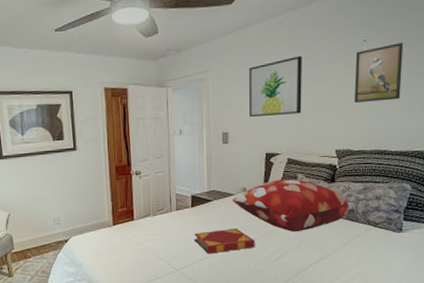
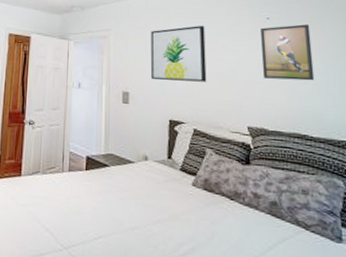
hardback book: present [193,229,255,254] -> none [86,202,159,234]
decorative pillow: present [232,179,348,232] -> none [132,152,270,221]

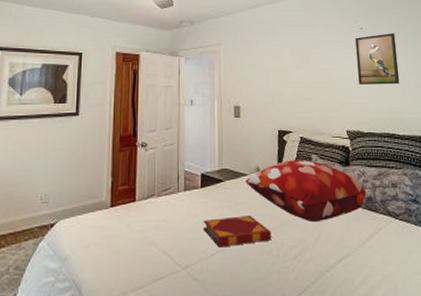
hardback book: none [86,202,159,234] -> present [203,216,272,248]
decorative pillow: none [132,152,270,221] -> present [245,160,366,223]
wall art: present [151,26,207,82] -> none [259,37,311,91]

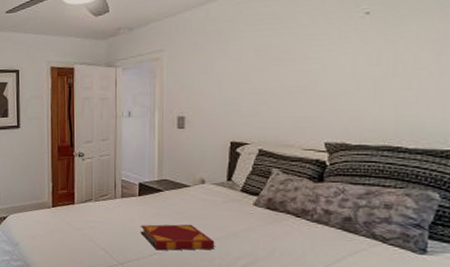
decorative pillow: present [245,160,366,223] -> none [188,173,343,238]
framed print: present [355,33,400,85] -> none [353,14,427,87]

